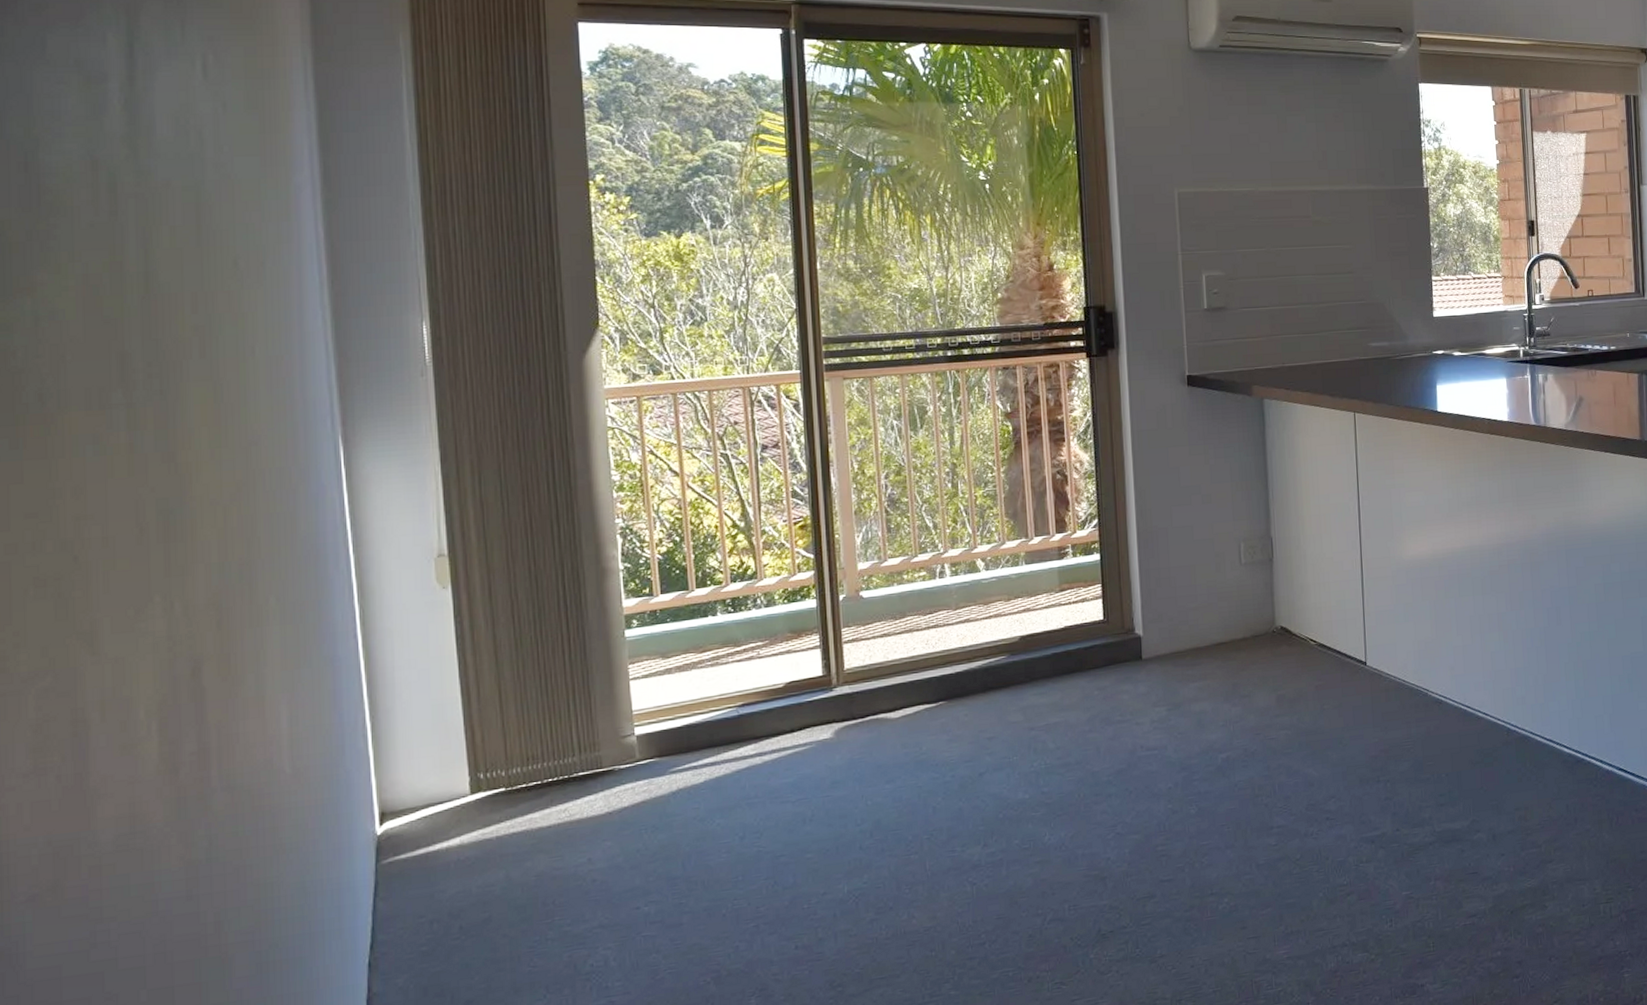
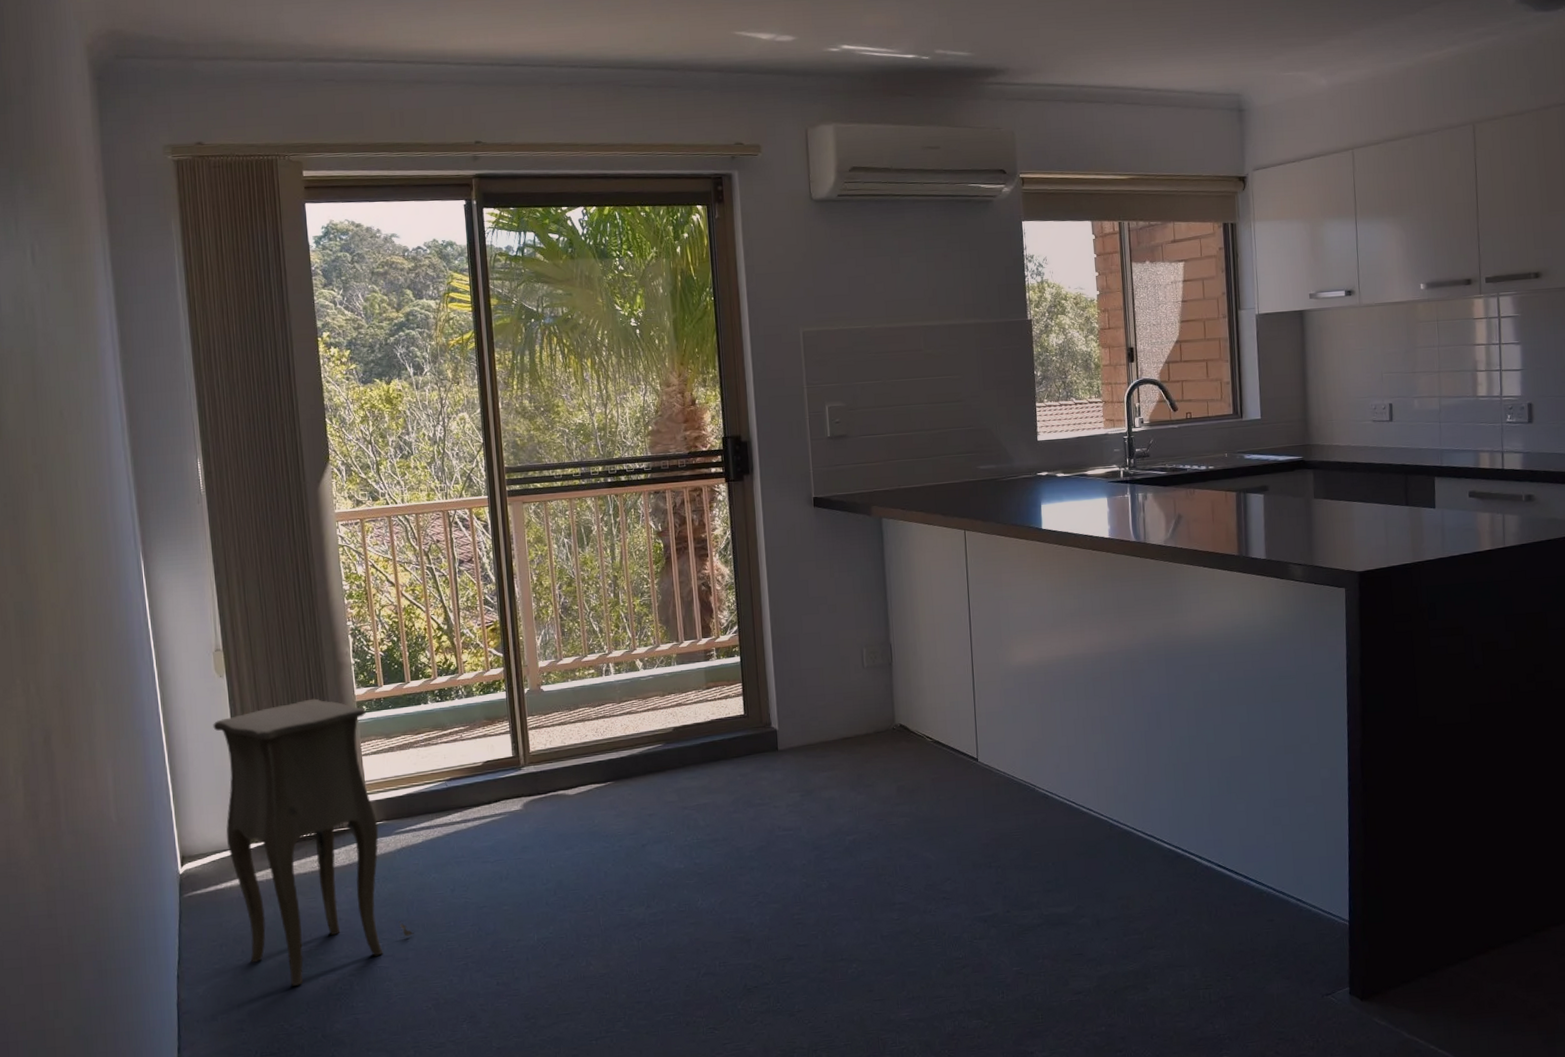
side table: none [431,612,691,967] -> present [213,698,414,986]

